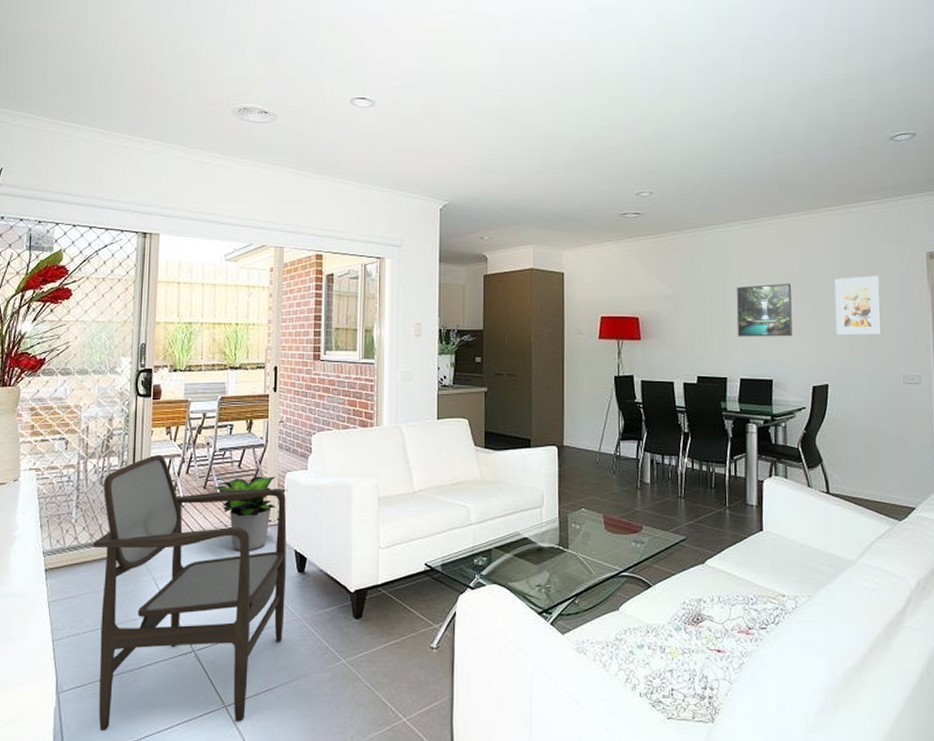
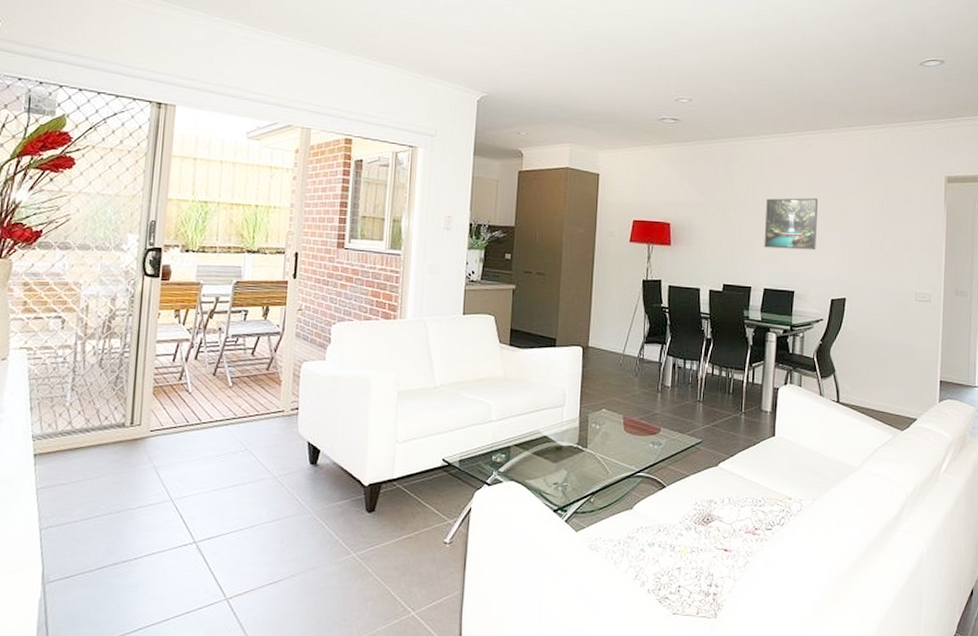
armchair: present [92,454,287,731] -> none [88,337,301,623]
potted plant: present [214,476,287,551] -> none [224,365,303,442]
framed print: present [834,276,882,334] -> none [857,195,900,253]

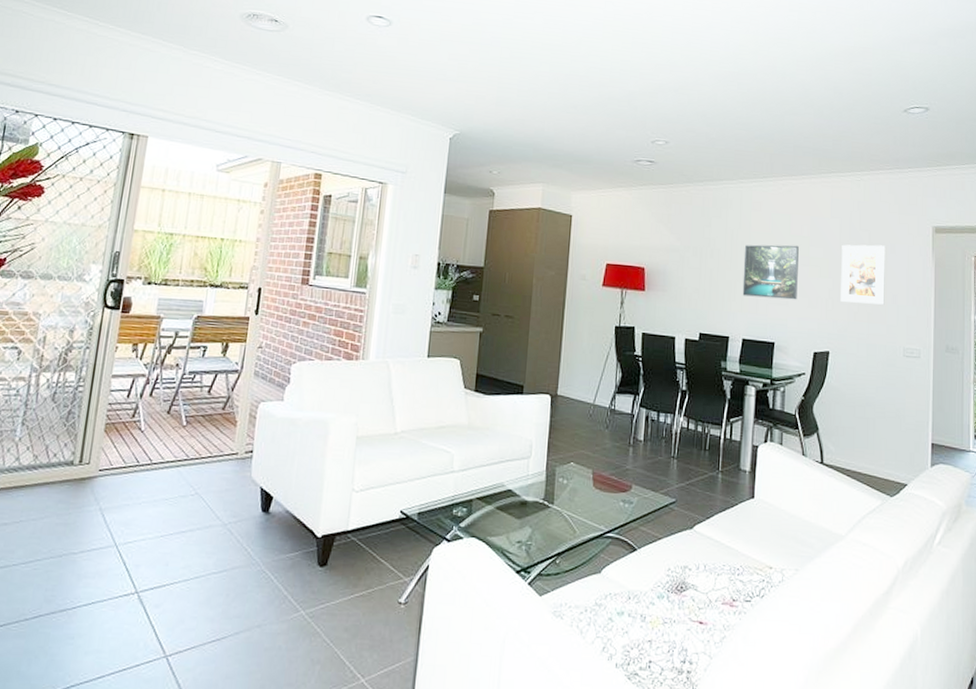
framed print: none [857,195,900,253] -> present [840,244,886,305]

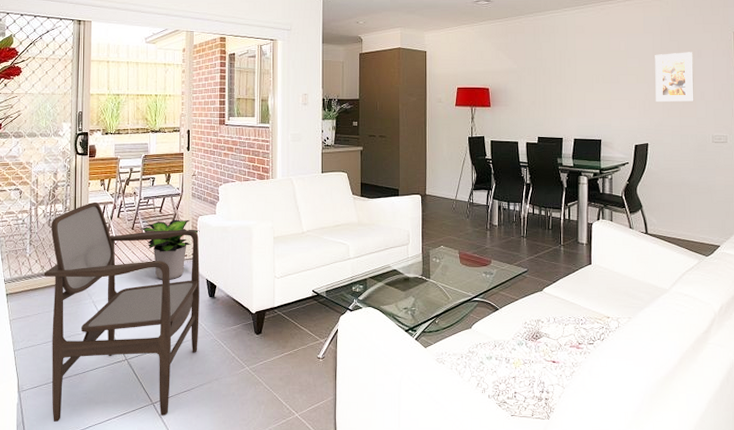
armchair: none [19,372,257,677] -> present [44,201,200,422]
potted plant: none [179,404,259,485] -> present [140,219,200,280]
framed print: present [742,244,799,300] -> none [571,58,618,104]

